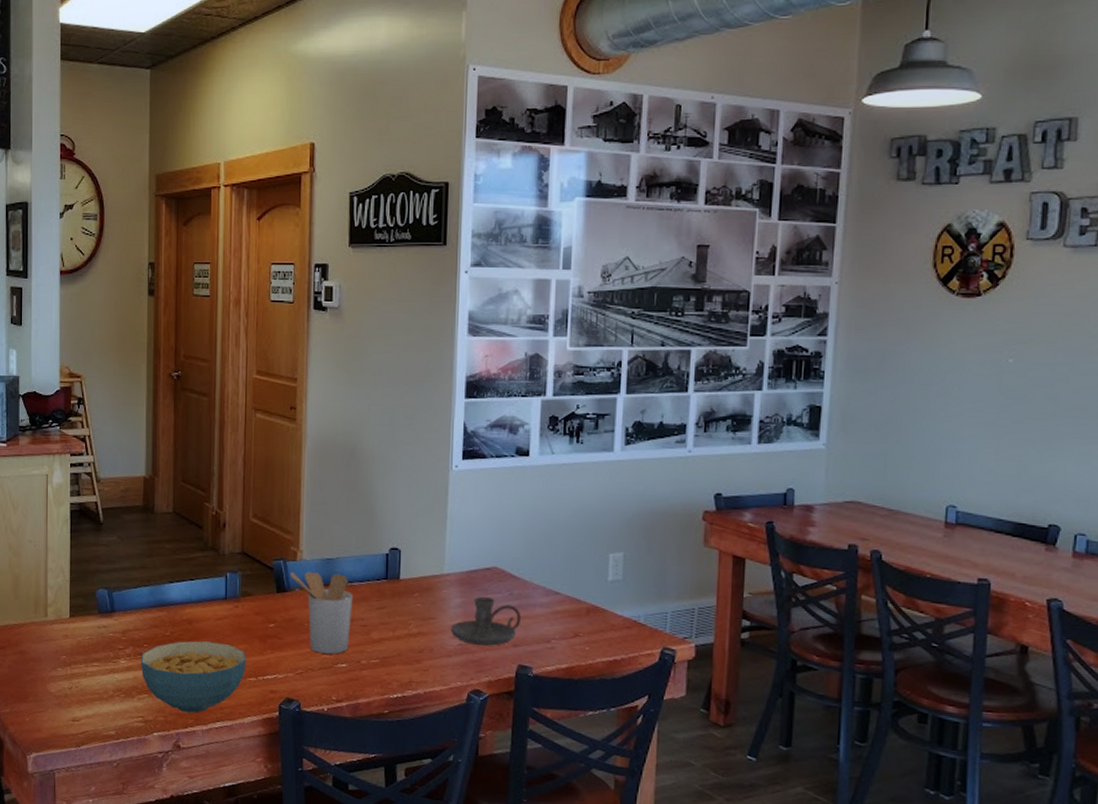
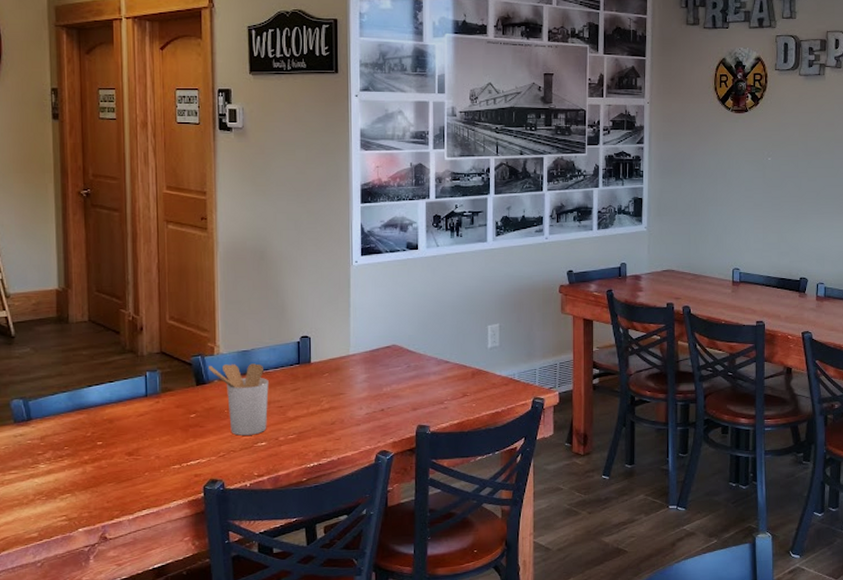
cereal bowl: present [140,641,246,713] -> none [61,437,170,506]
candle holder: present [450,596,522,646] -> none [358,370,419,413]

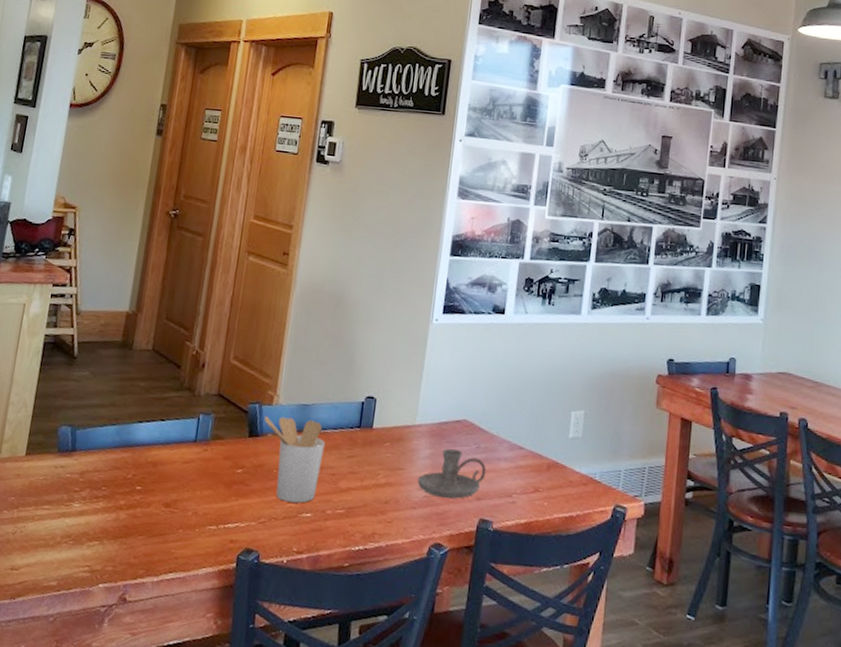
candle holder: none [358,370,419,413] -> present [417,448,487,499]

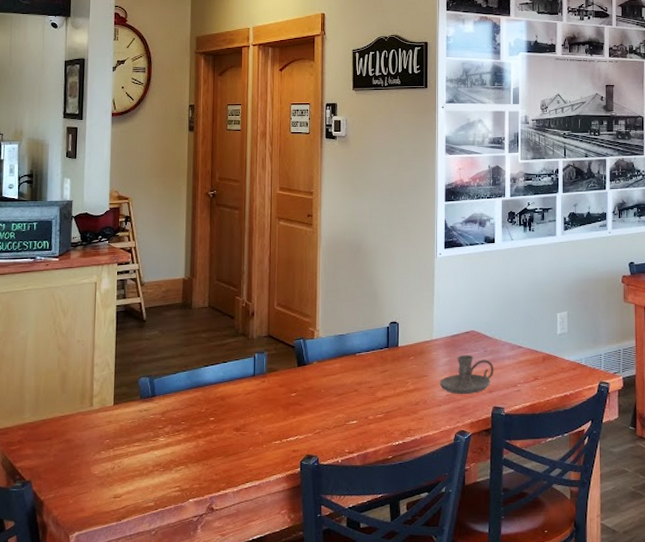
utensil holder: present [264,417,325,503] -> none [309,347,361,414]

